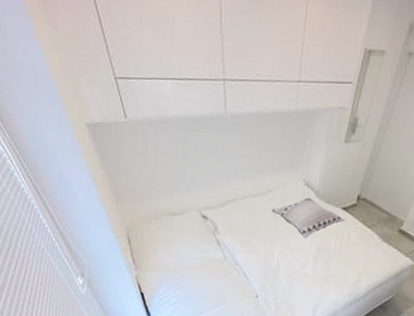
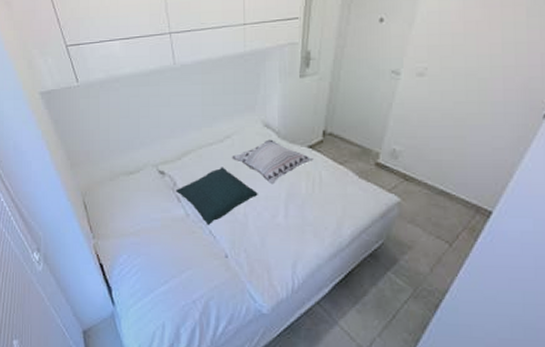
pillow: none [215,218,292,268] -> present [175,167,258,225]

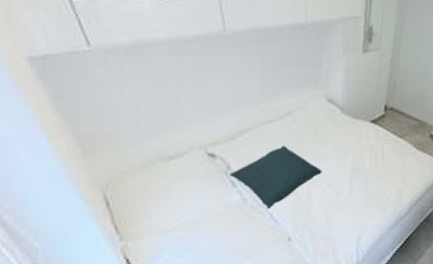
decorative pillow: present [232,139,313,185] -> none [294,115,376,161]

